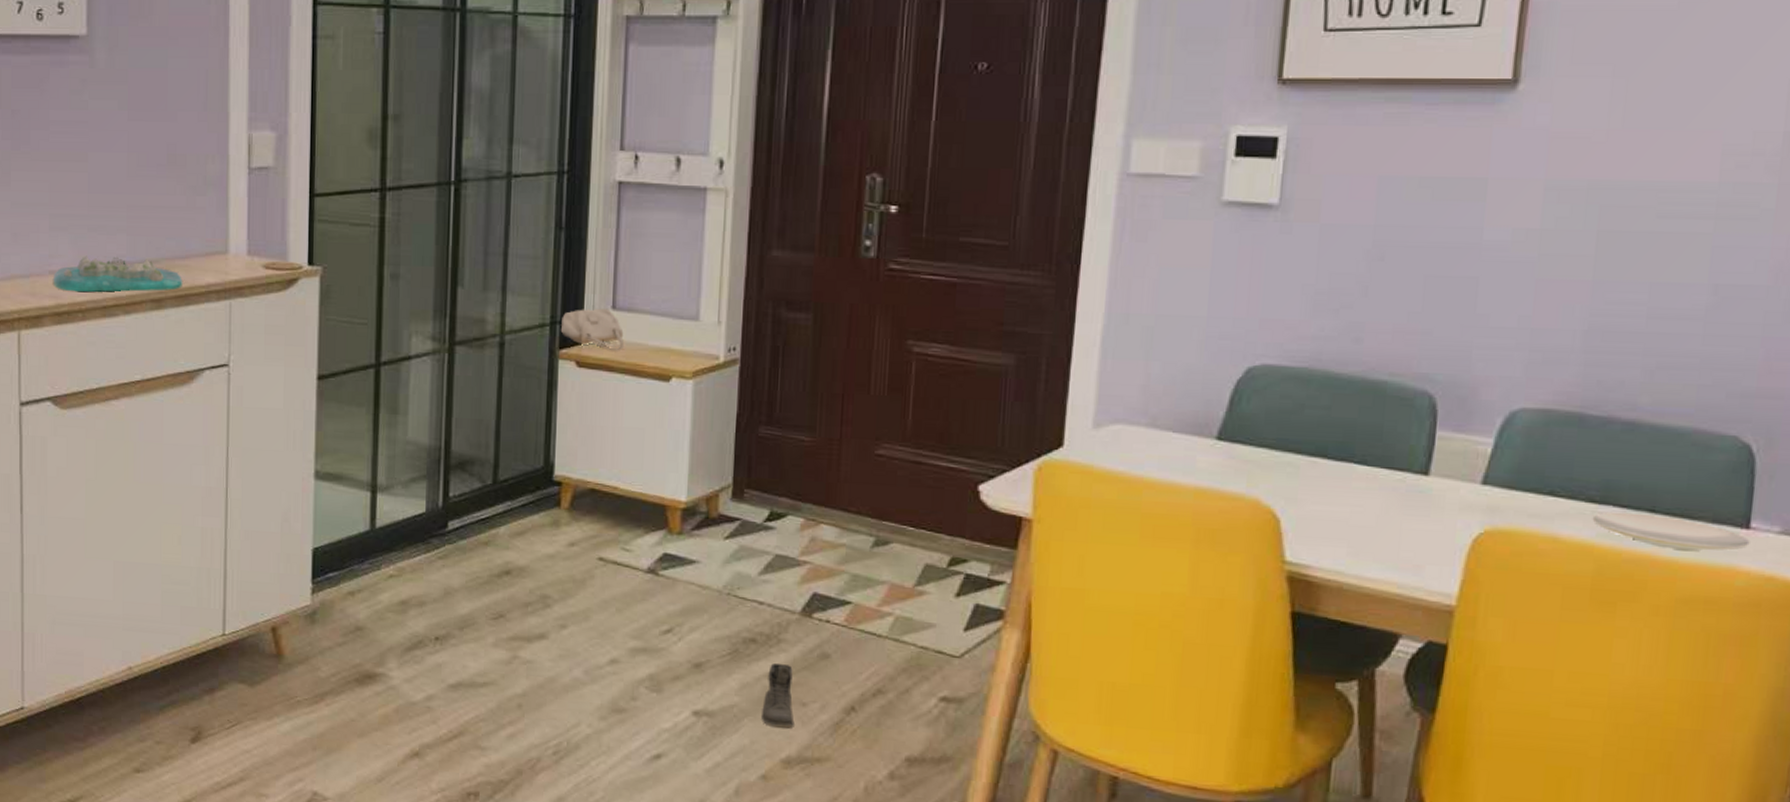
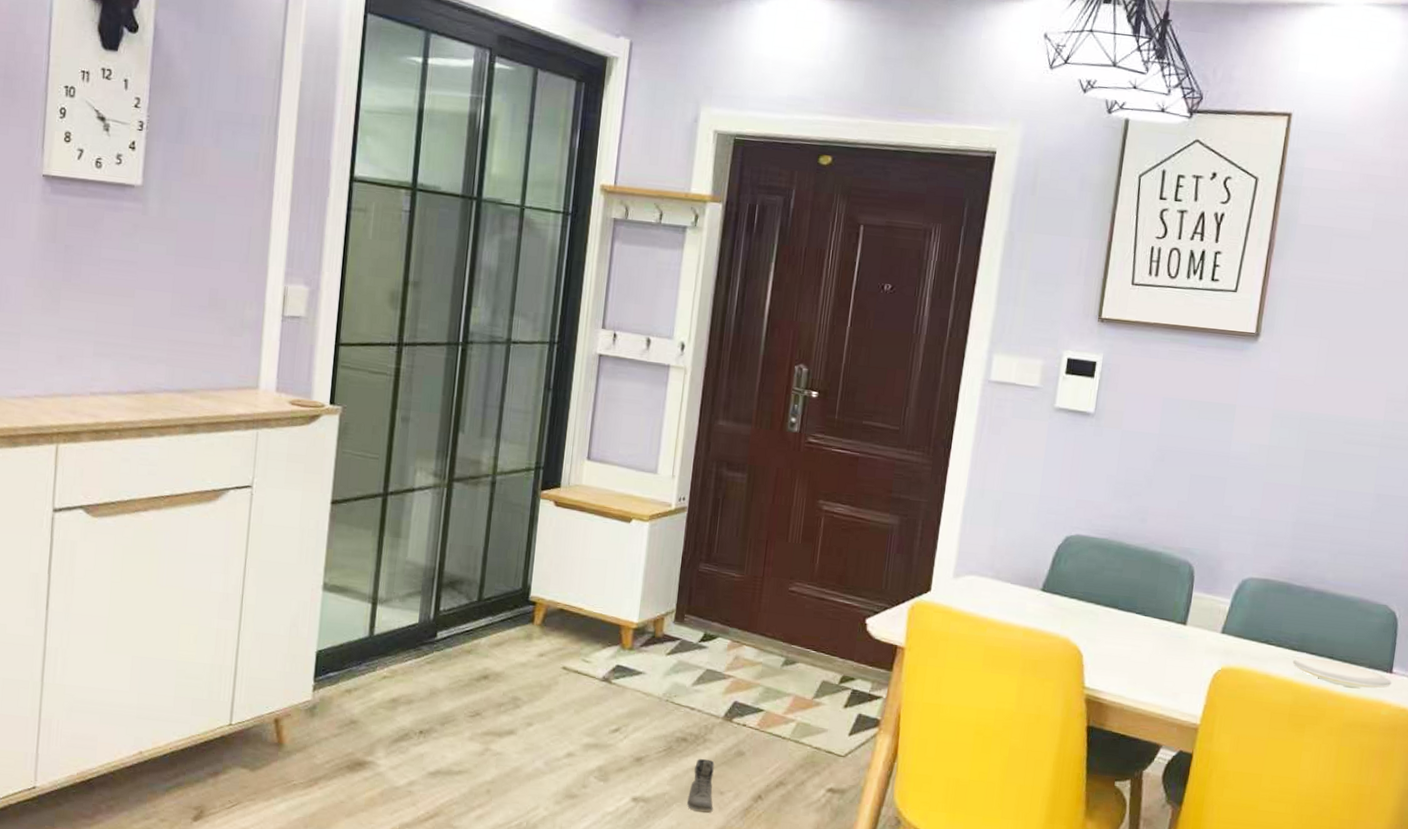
decorative tray: present [52,255,184,293] -> none [92,381,216,418]
handbag: present [560,308,624,353] -> none [543,458,595,496]

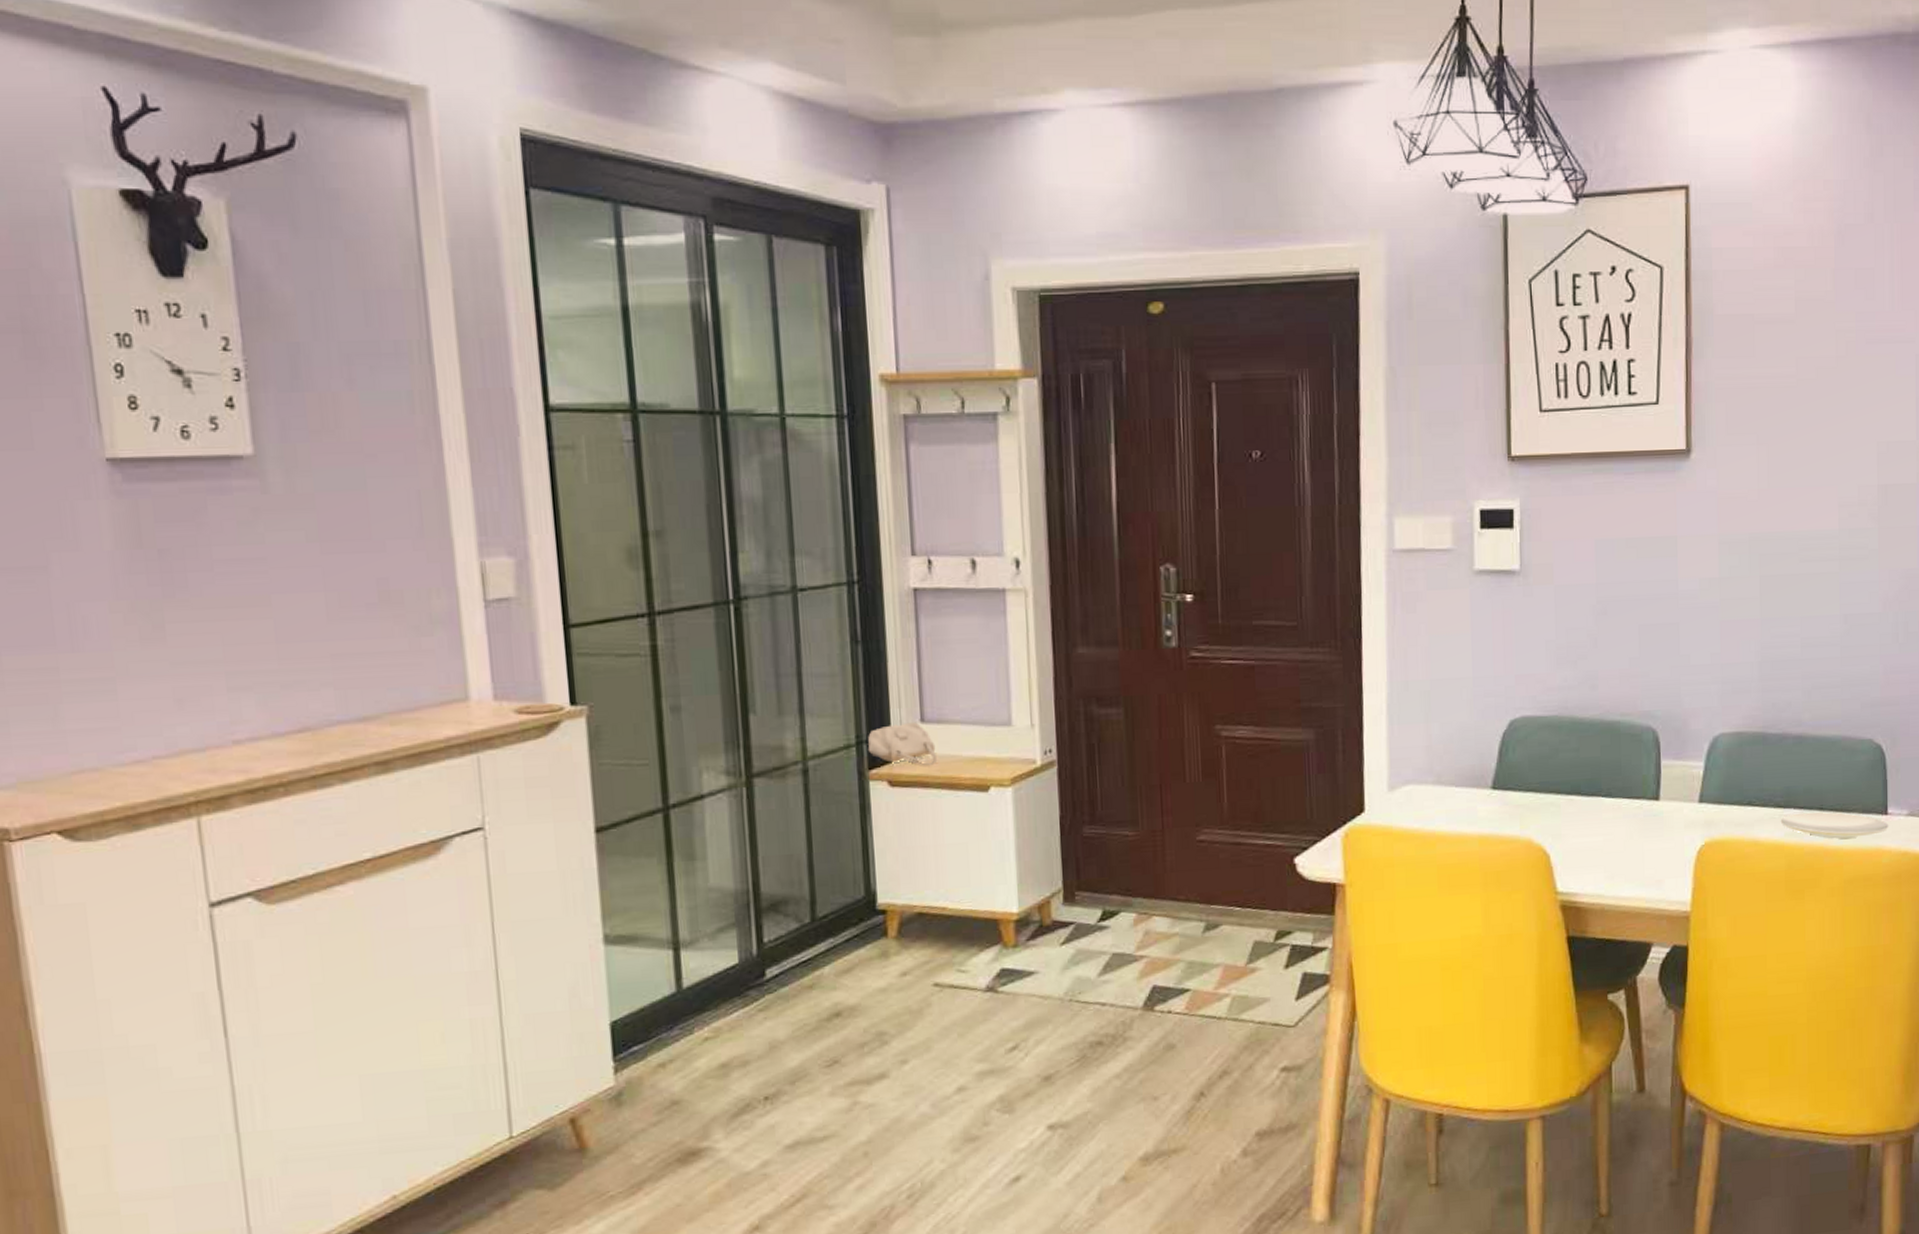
handbag: none [543,458,595,496] -> present [867,722,937,768]
boot: present [687,759,715,813] -> none [1115,1061,1148,1128]

